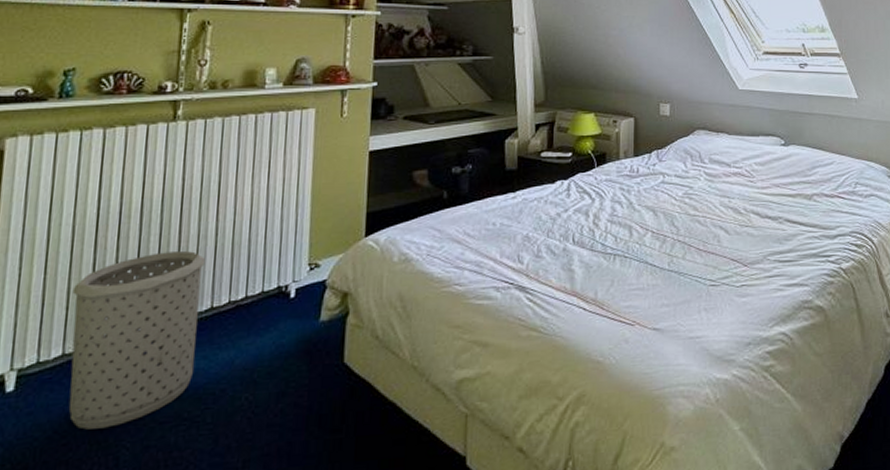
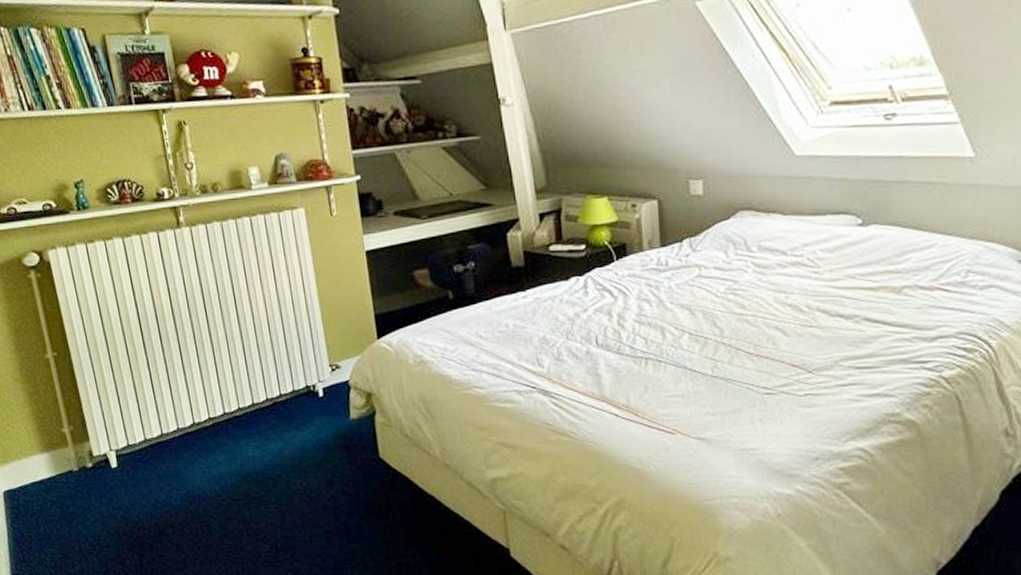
laundry basket: present [68,251,206,430] -> none [137,352,252,501]

